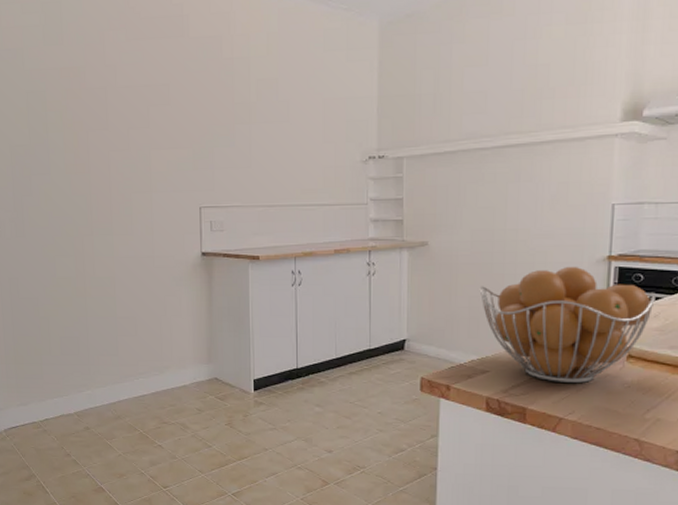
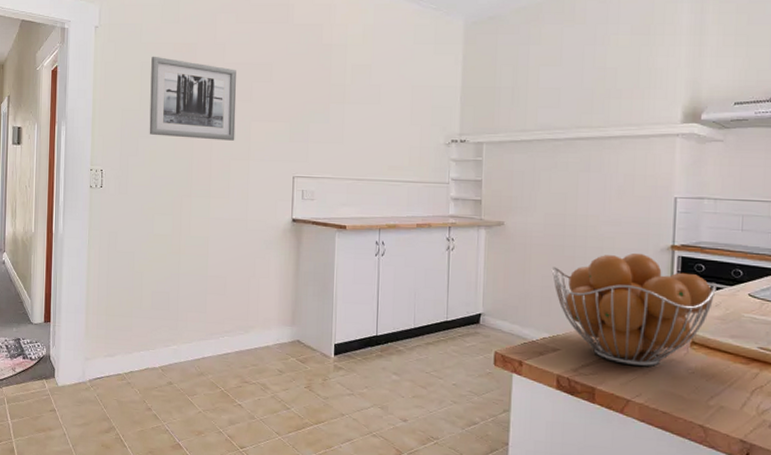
wall art: none [37,84,135,173] -> present [149,56,236,141]

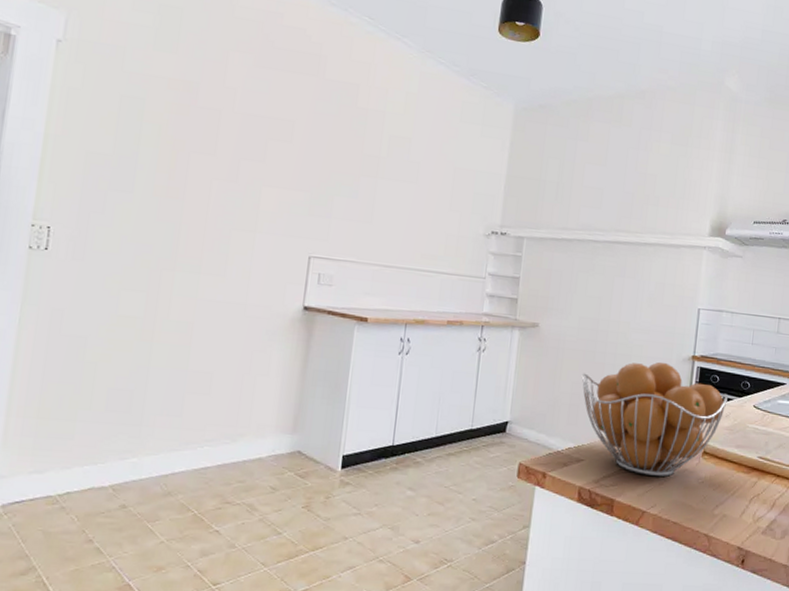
wall art: present [149,56,236,141] -> none [123,89,249,207]

